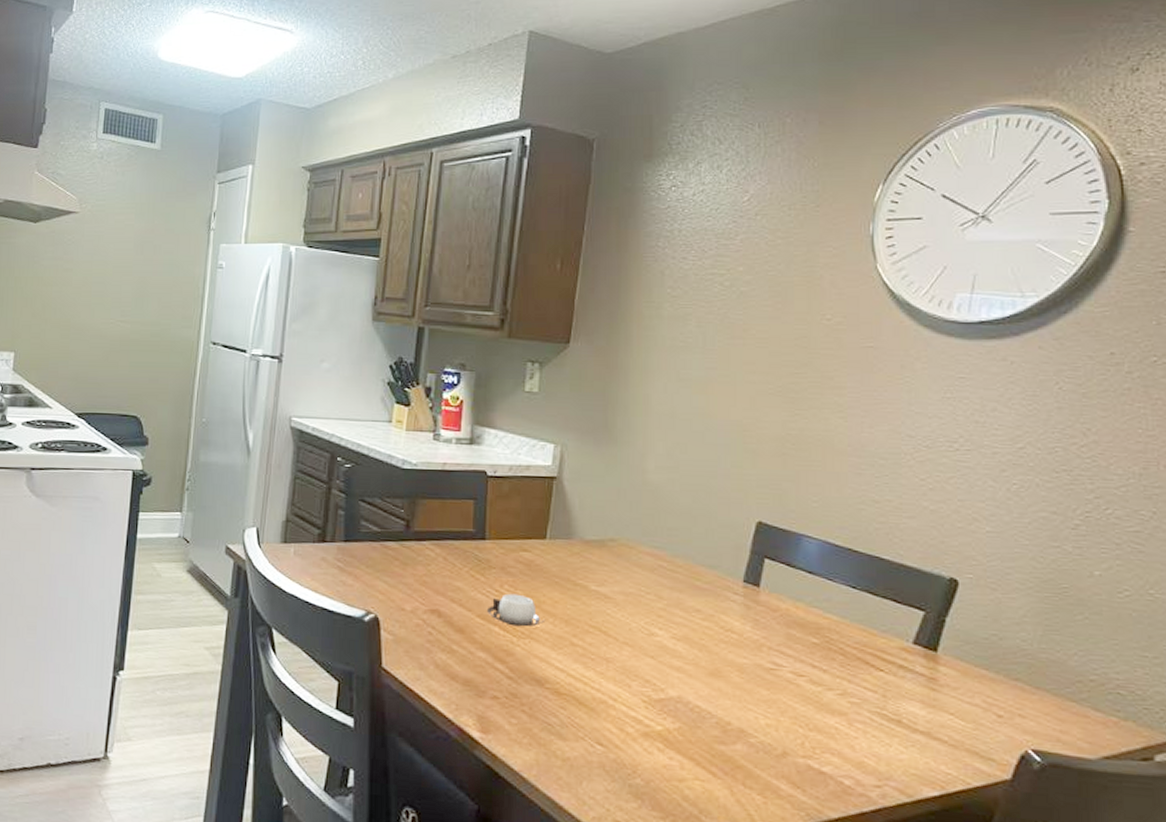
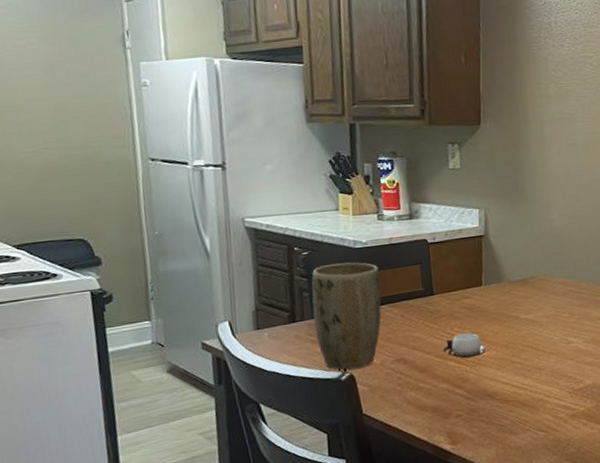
plant pot: none [344,483,425,611] -> present [311,262,382,370]

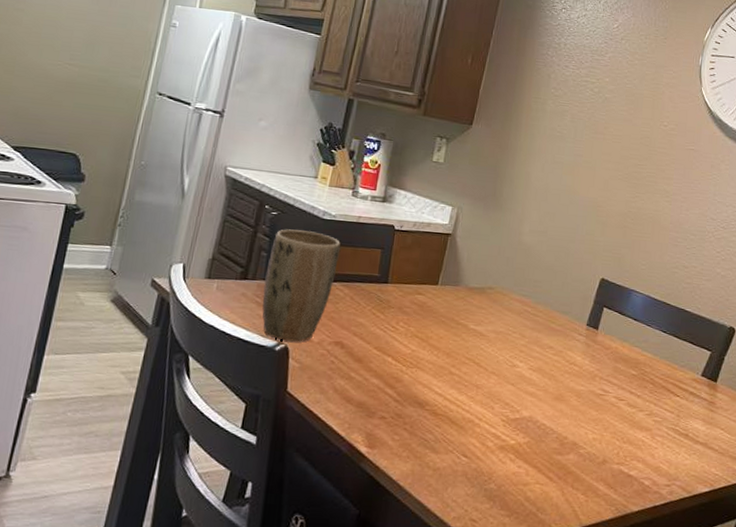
cup: present [442,333,490,359] -> none [382,329,431,358]

